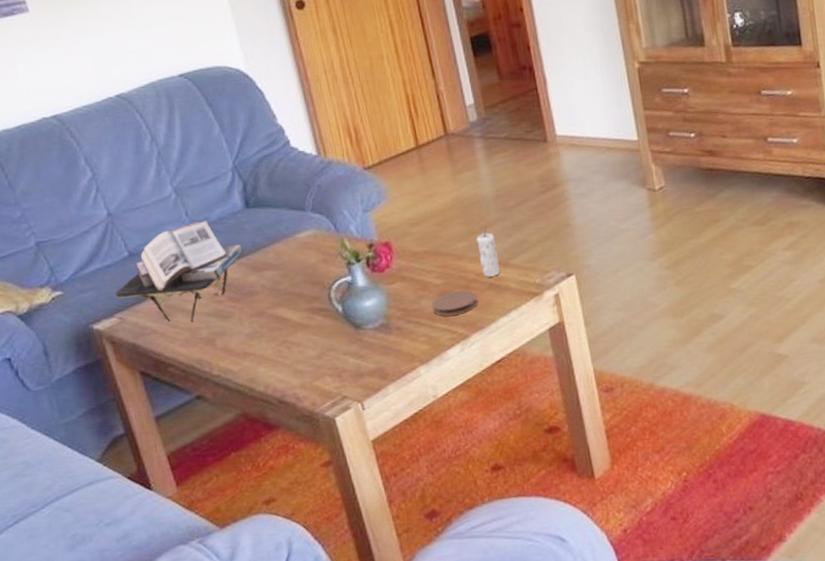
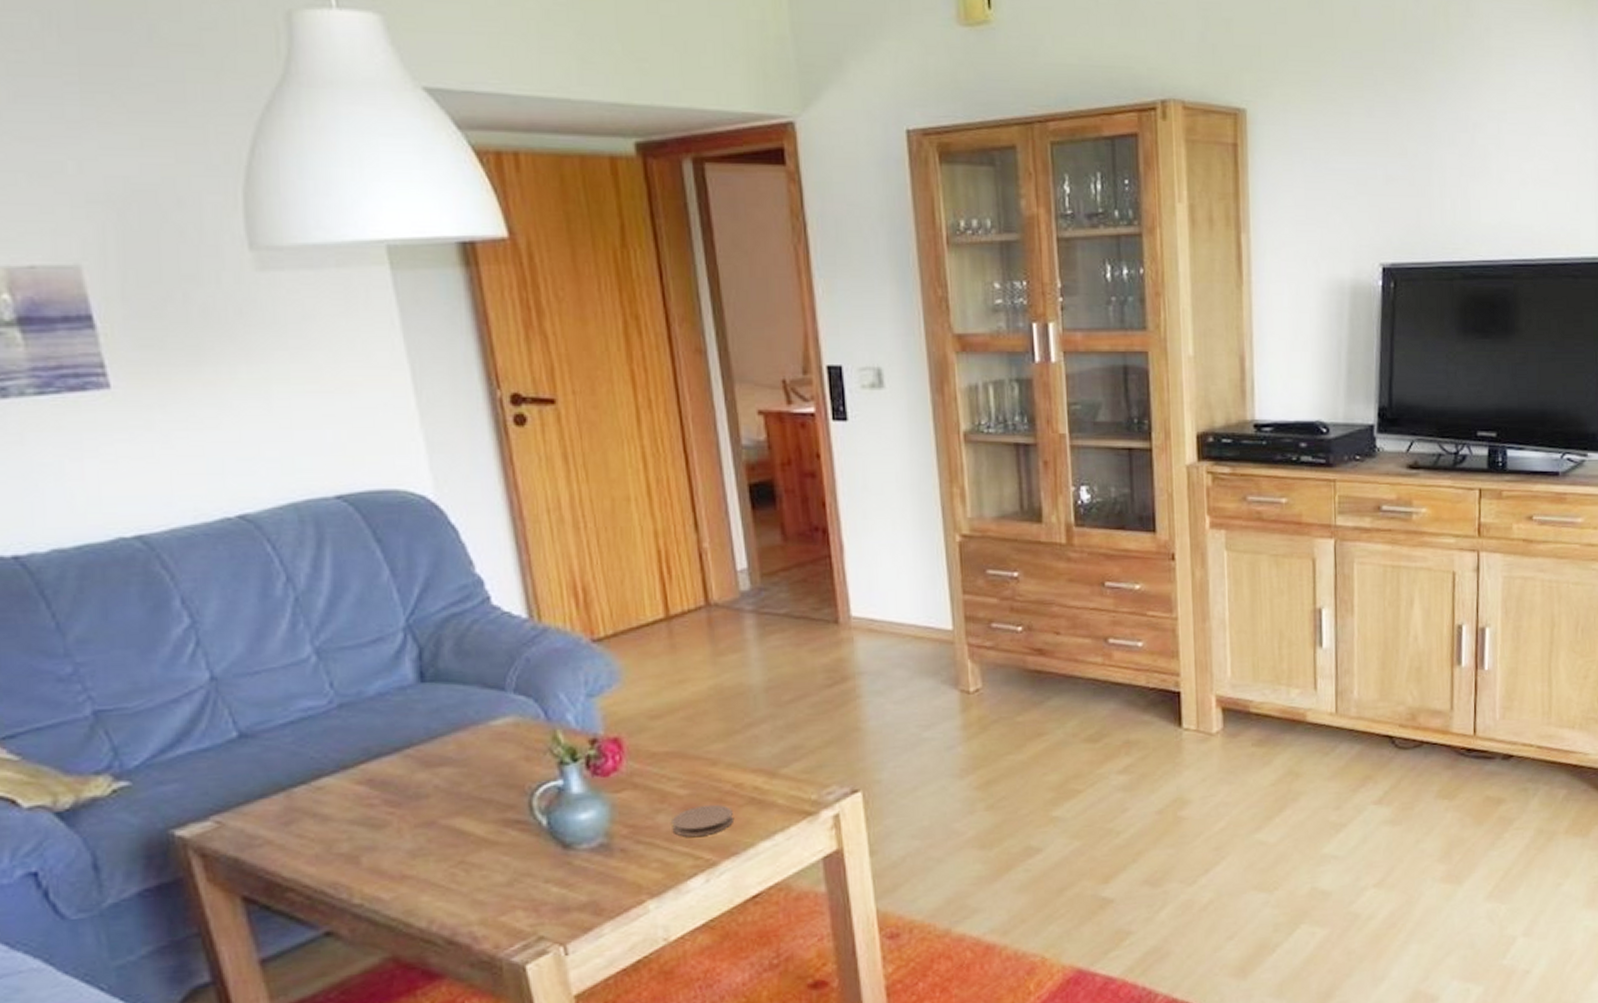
magazine: present [115,219,244,323] -> none [212,694,411,832]
candle: present [476,228,500,277] -> none [737,727,765,790]

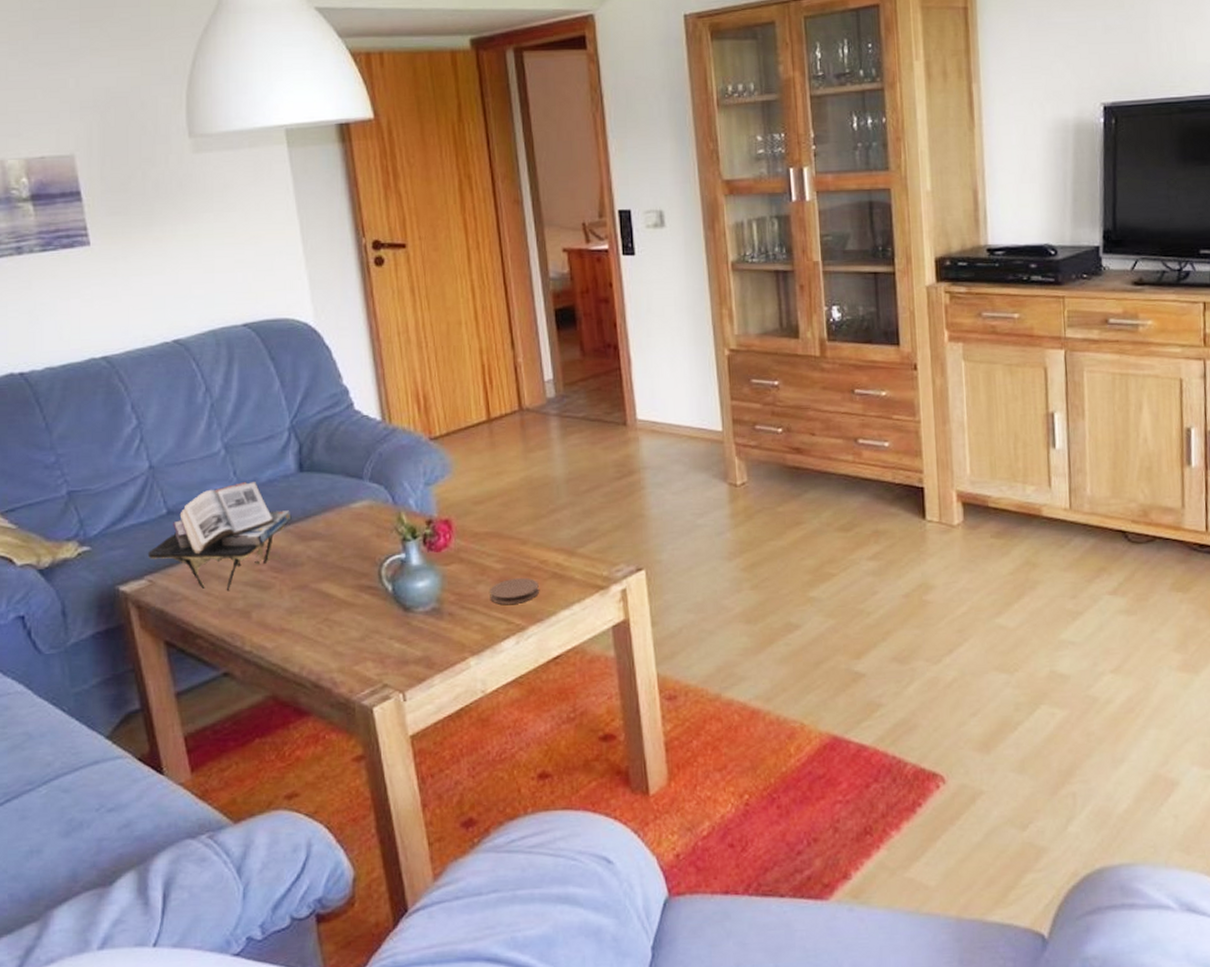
magazine: none [212,694,411,832] -> present [147,481,292,591]

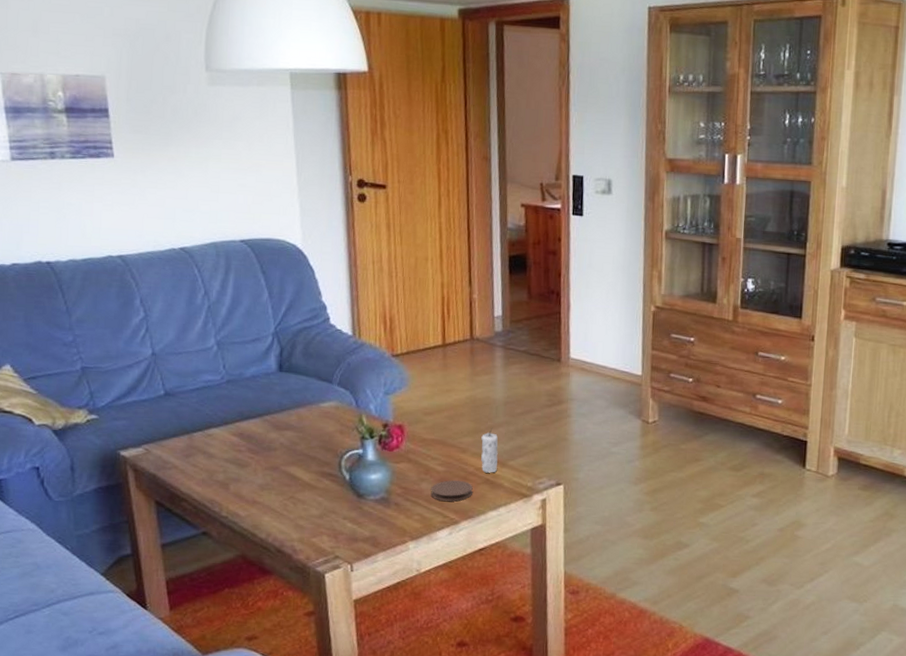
magazine: present [147,481,292,591] -> none [145,374,270,465]
candle: none [543,512,565,566] -> present [481,428,499,473]

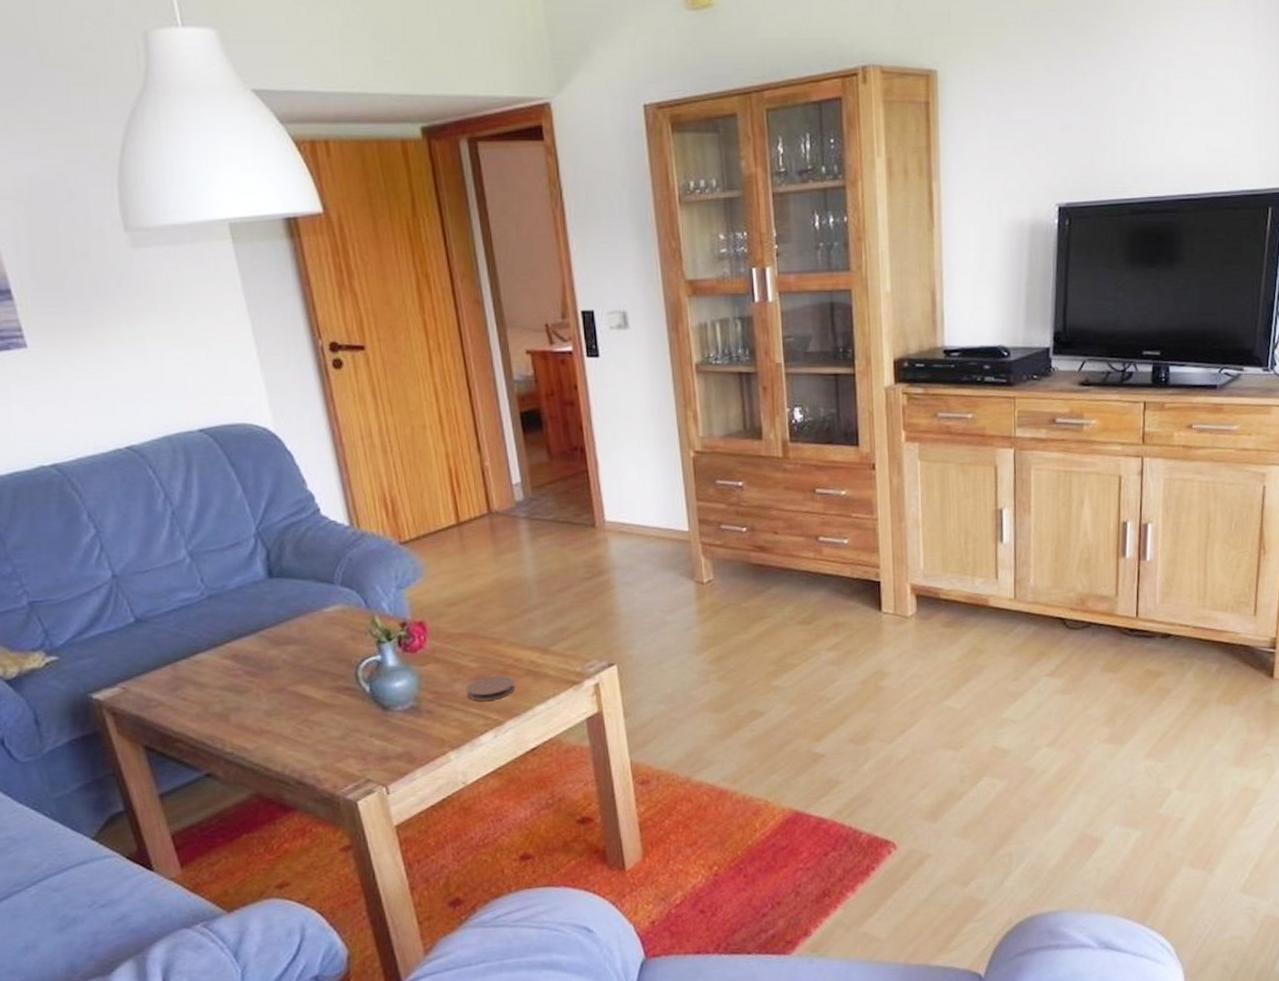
candle: present [481,428,499,473] -> none [516,612,539,663]

